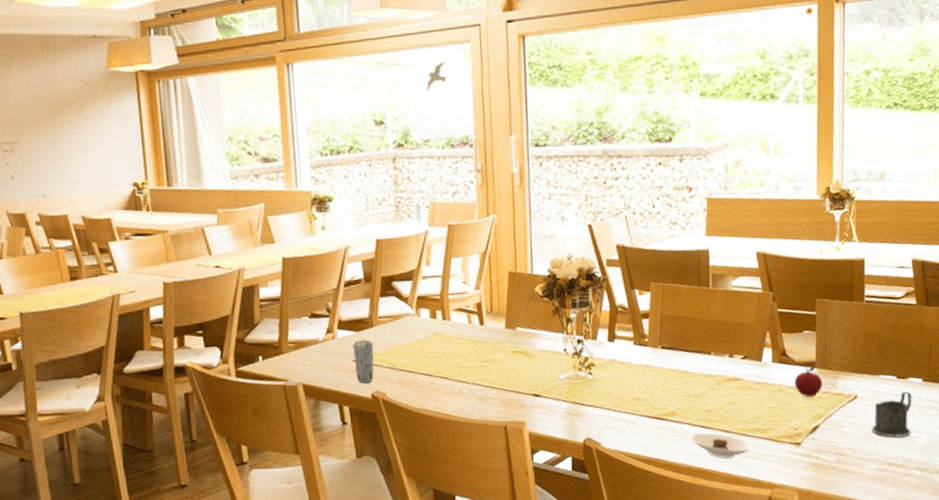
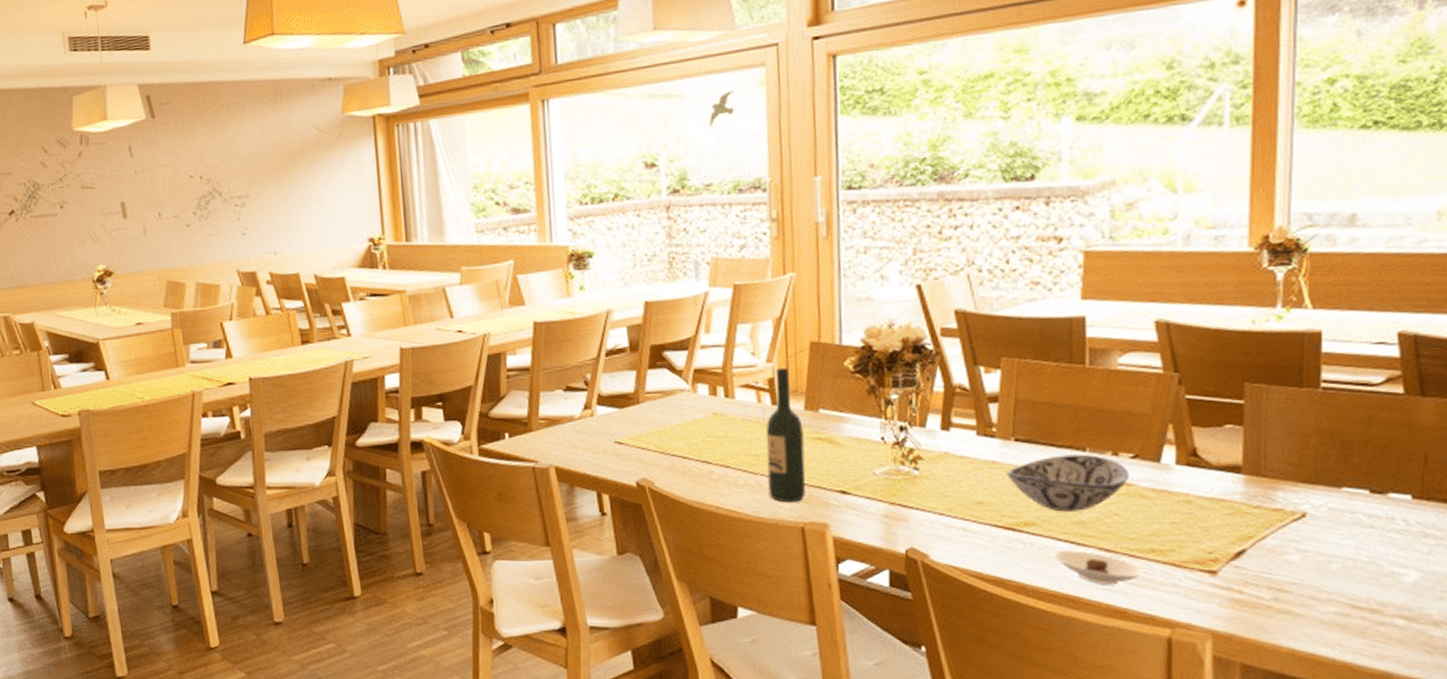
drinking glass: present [352,339,374,383] -> none [613,418,640,468]
wine bottle: none [475,293,507,406] -> present [766,367,806,503]
decorative bowl: none [655,357,741,403] -> present [1005,454,1130,512]
apple: present [794,366,823,397] -> none [1209,472,1252,511]
mug: present [872,391,912,438] -> none [1329,510,1394,574]

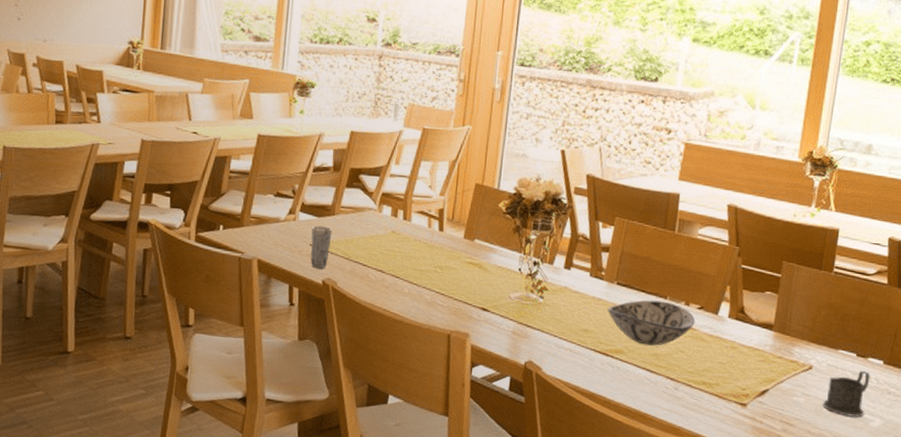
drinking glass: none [613,418,640,468] -> present [310,225,333,268]
wine bottle: present [766,367,806,503] -> none [426,201,461,313]
saucer: present [1054,550,1144,585] -> none [633,376,696,407]
mug: none [1329,510,1394,574] -> present [823,370,870,418]

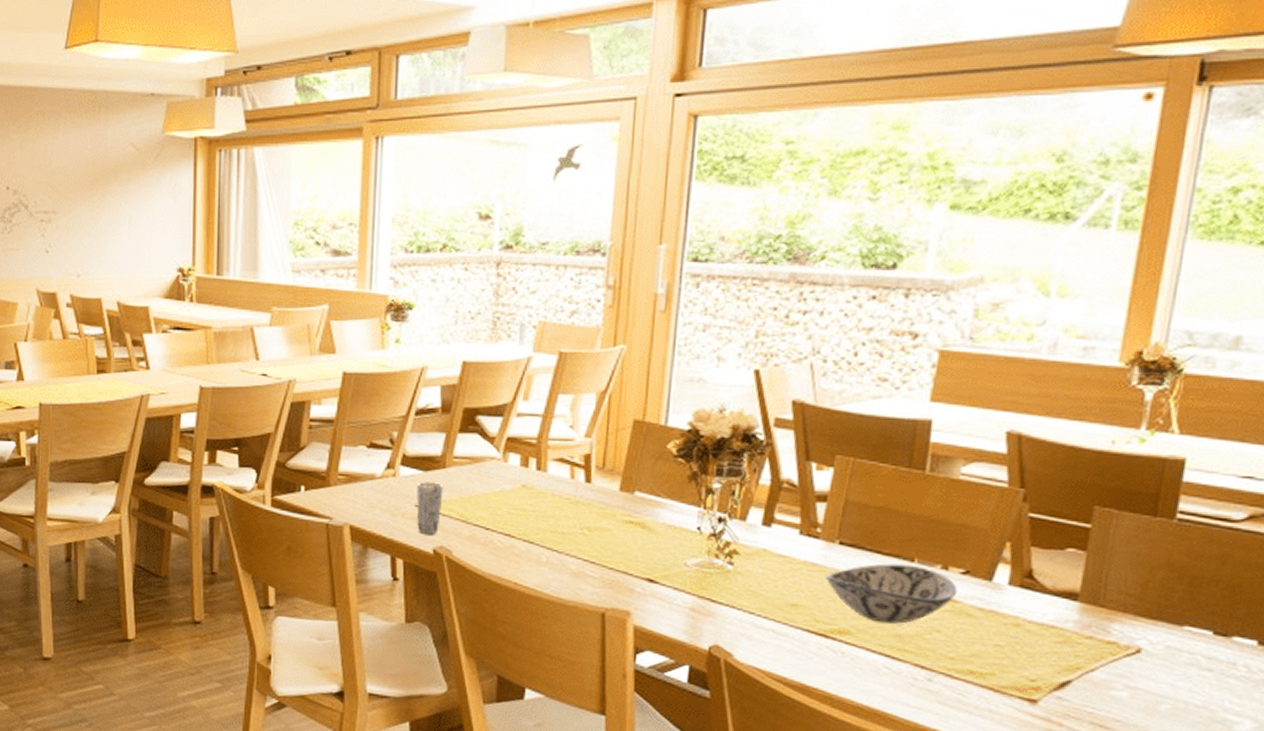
mug: present [823,370,870,418] -> none [1159,653,1236,719]

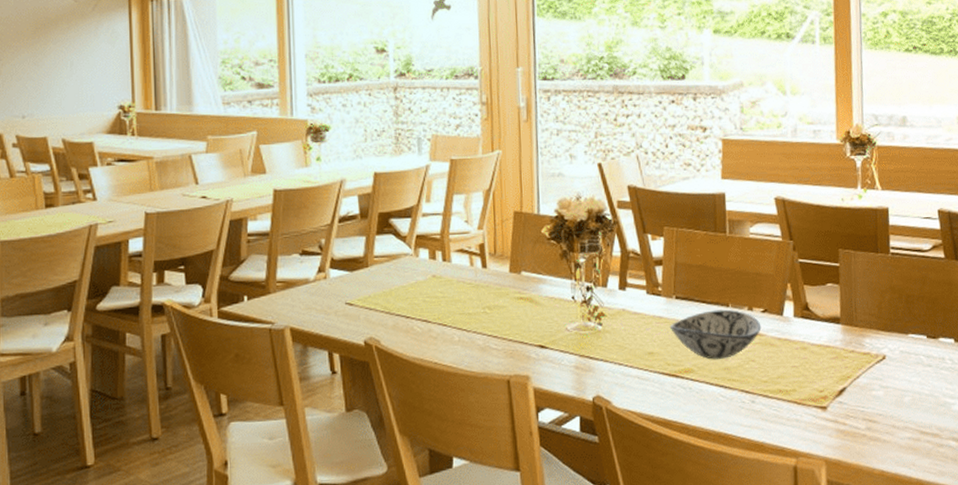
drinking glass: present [416,481,444,534] -> none [345,280,368,328]

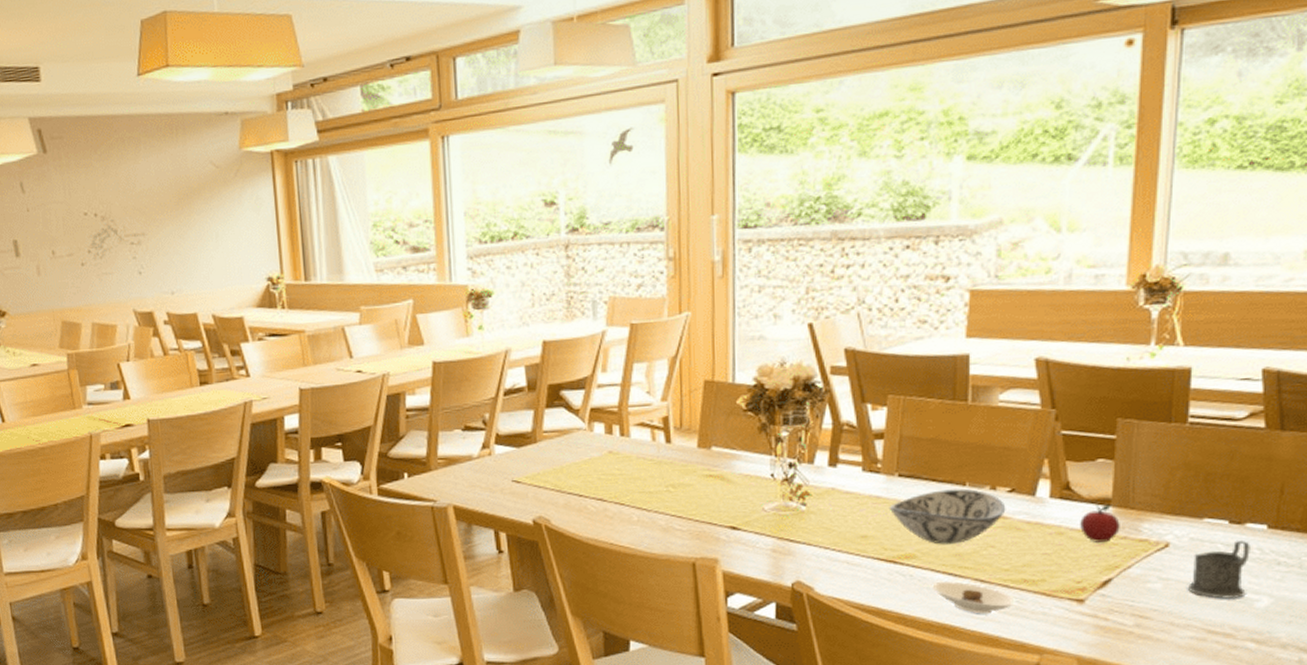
saucer: none [708,393,775,422] -> present [932,581,1016,614]
apple: none [818,322,849,356] -> present [1080,504,1120,542]
mug: none [903,352,945,404] -> present [1188,540,1250,600]

